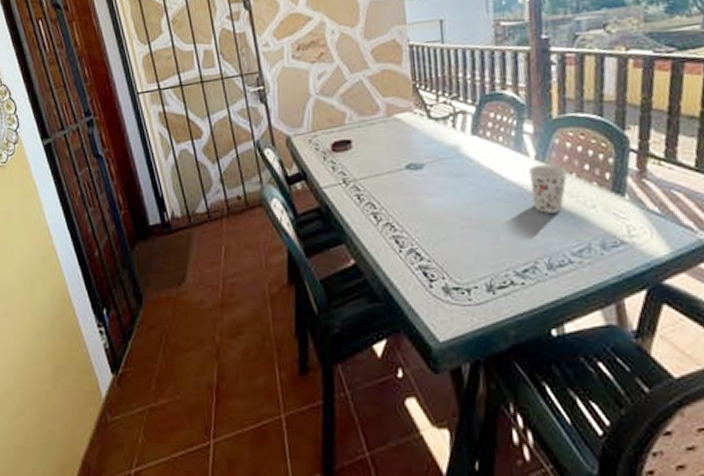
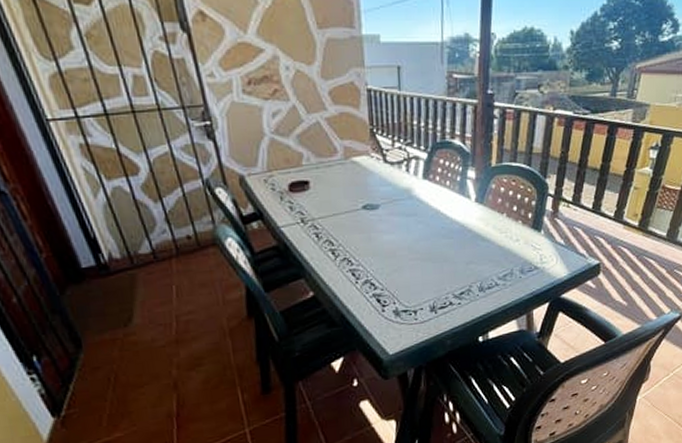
cup: present [528,163,568,214] -> none [469,205,500,247]

